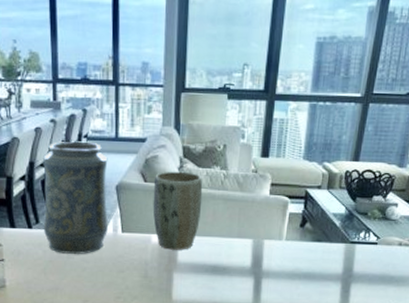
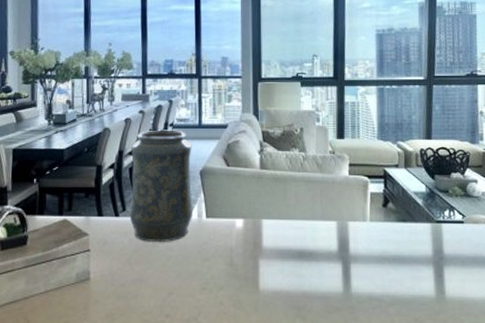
plant pot: present [152,171,203,250] -> none [236,155,284,235]

